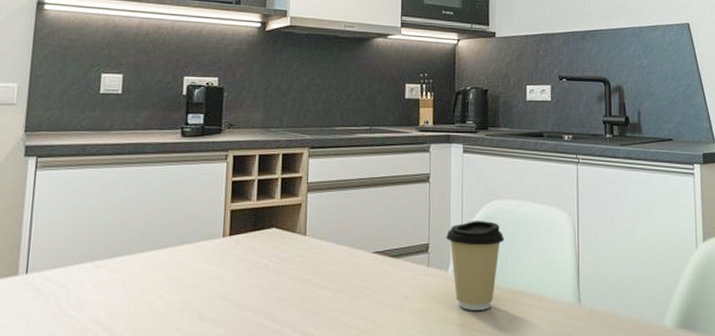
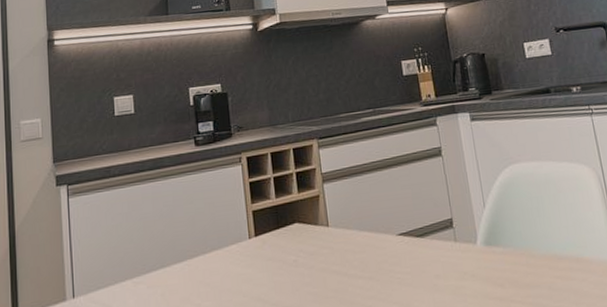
coffee cup: present [446,221,504,310] -> none [468,187,529,282]

